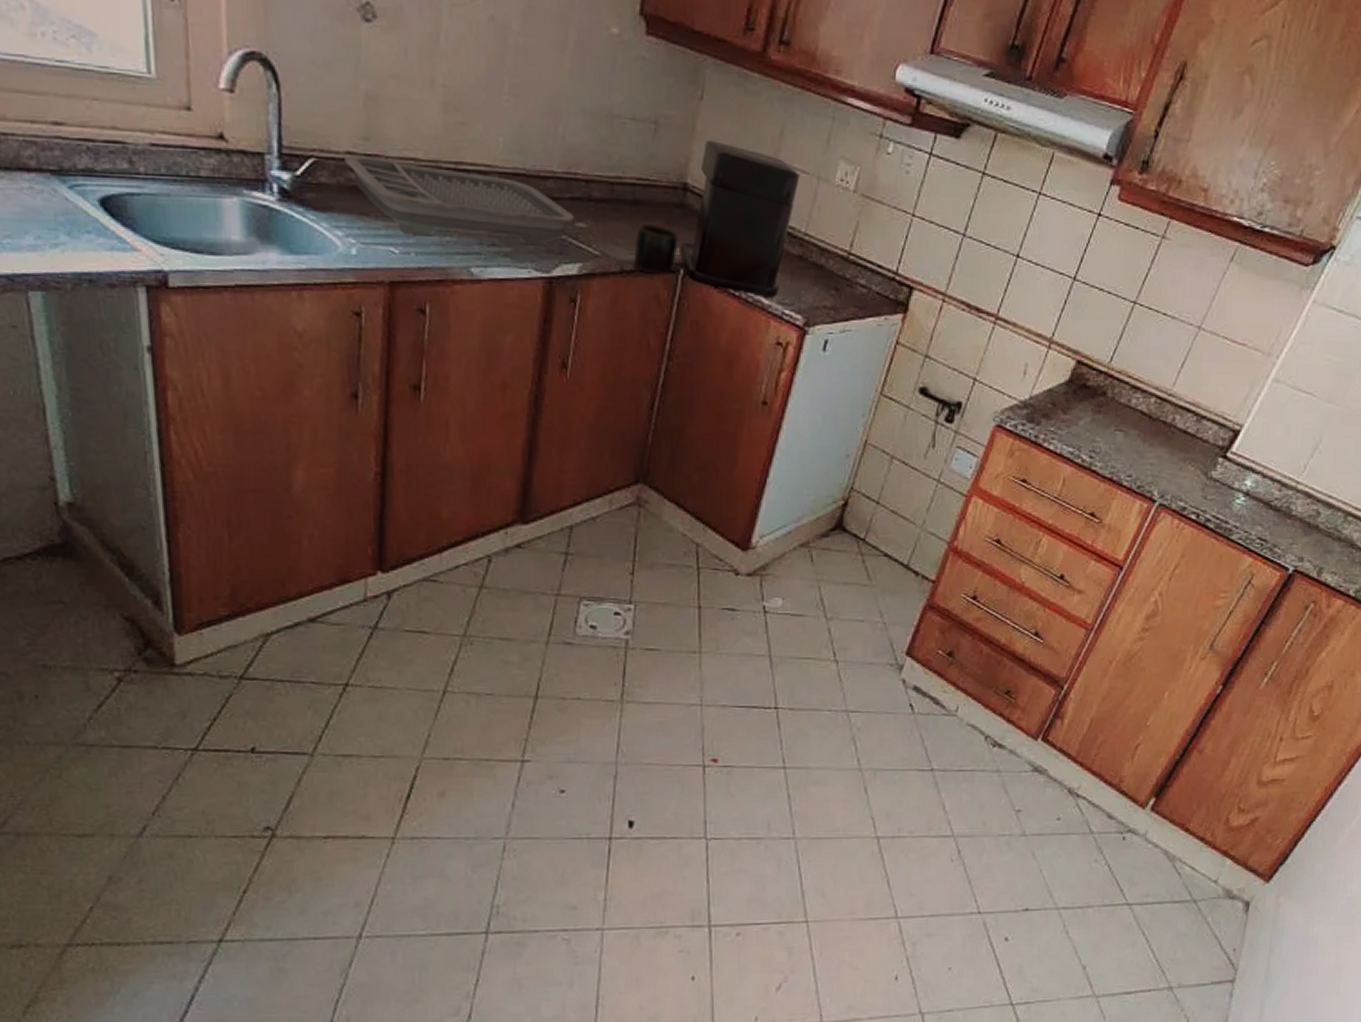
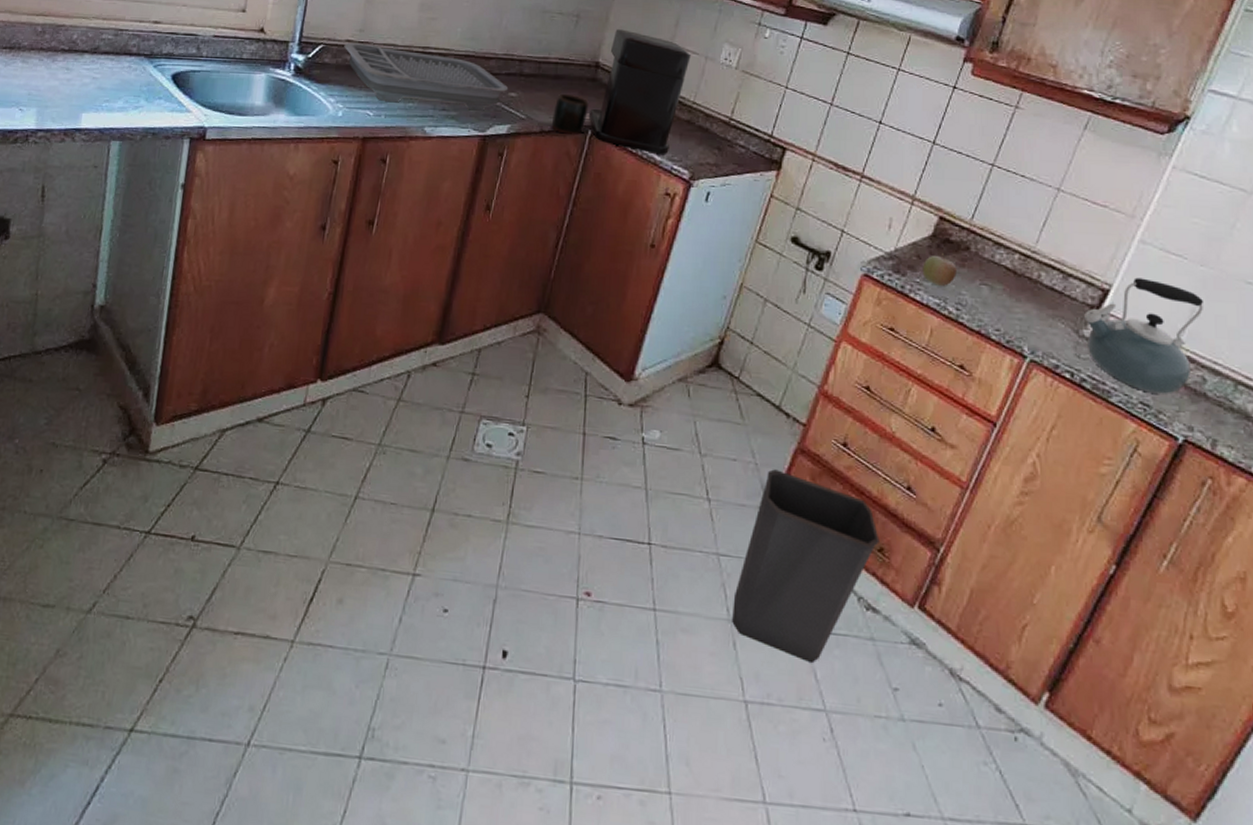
trash can: none [863,627,1007,797] -> present [732,469,880,662]
fruit: none [1057,400,1092,435] -> present [922,254,957,287]
kettle: none [1212,417,1327,529] -> present [1083,277,1204,395]

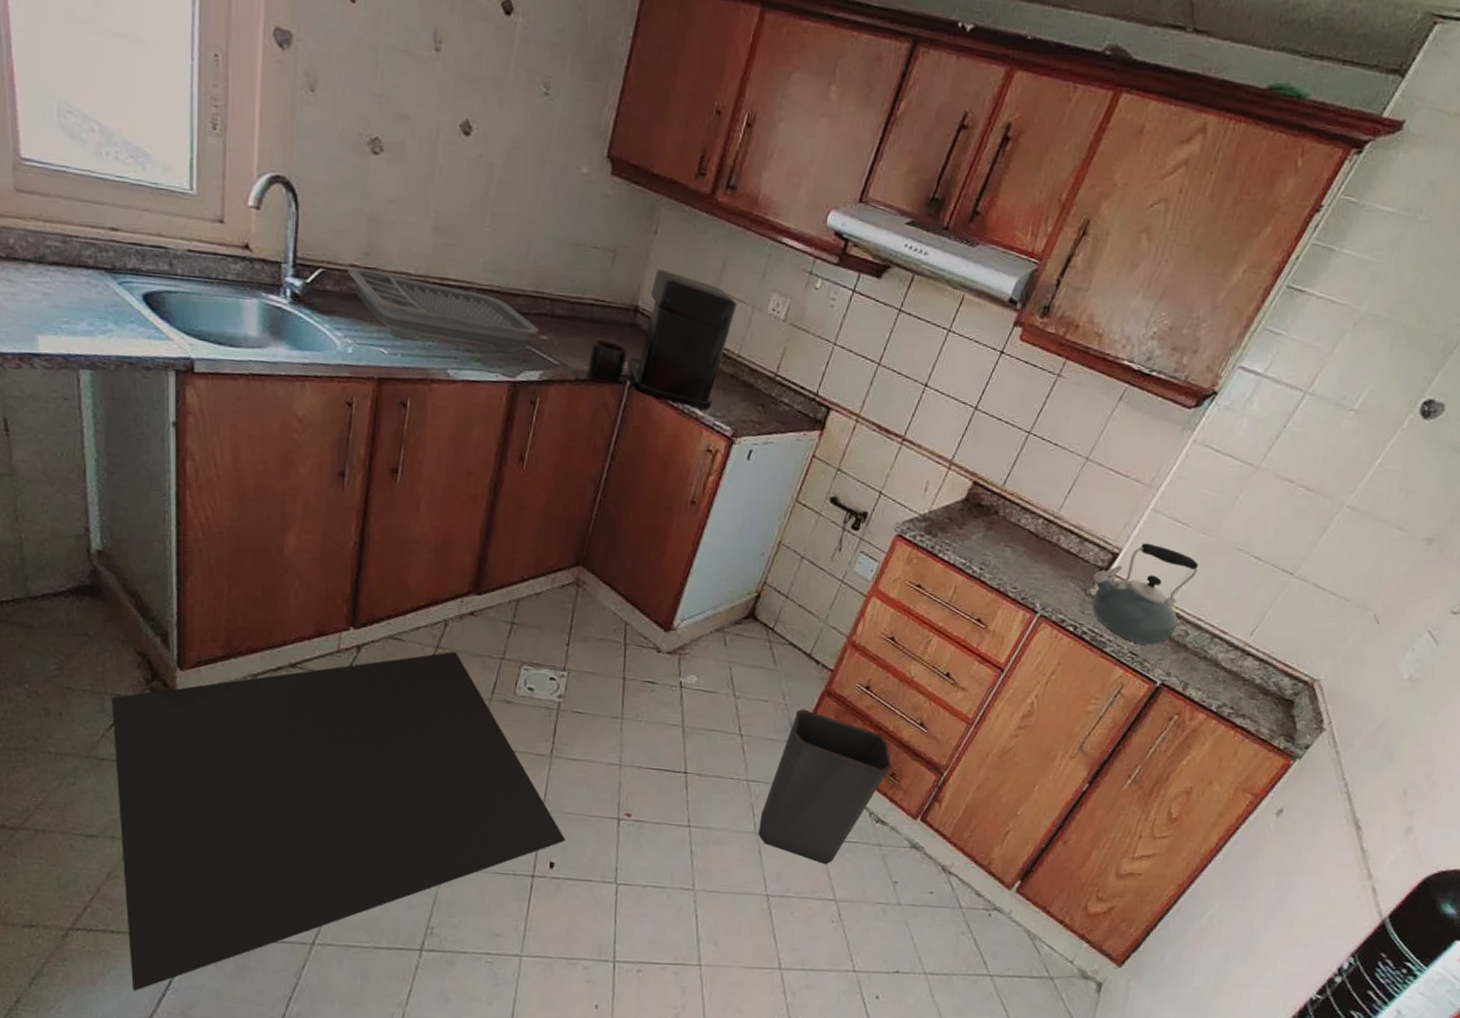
door mat: none [59,404,521,796] -> present [112,651,566,991]
fruit: present [922,254,957,287] -> none [952,517,985,549]

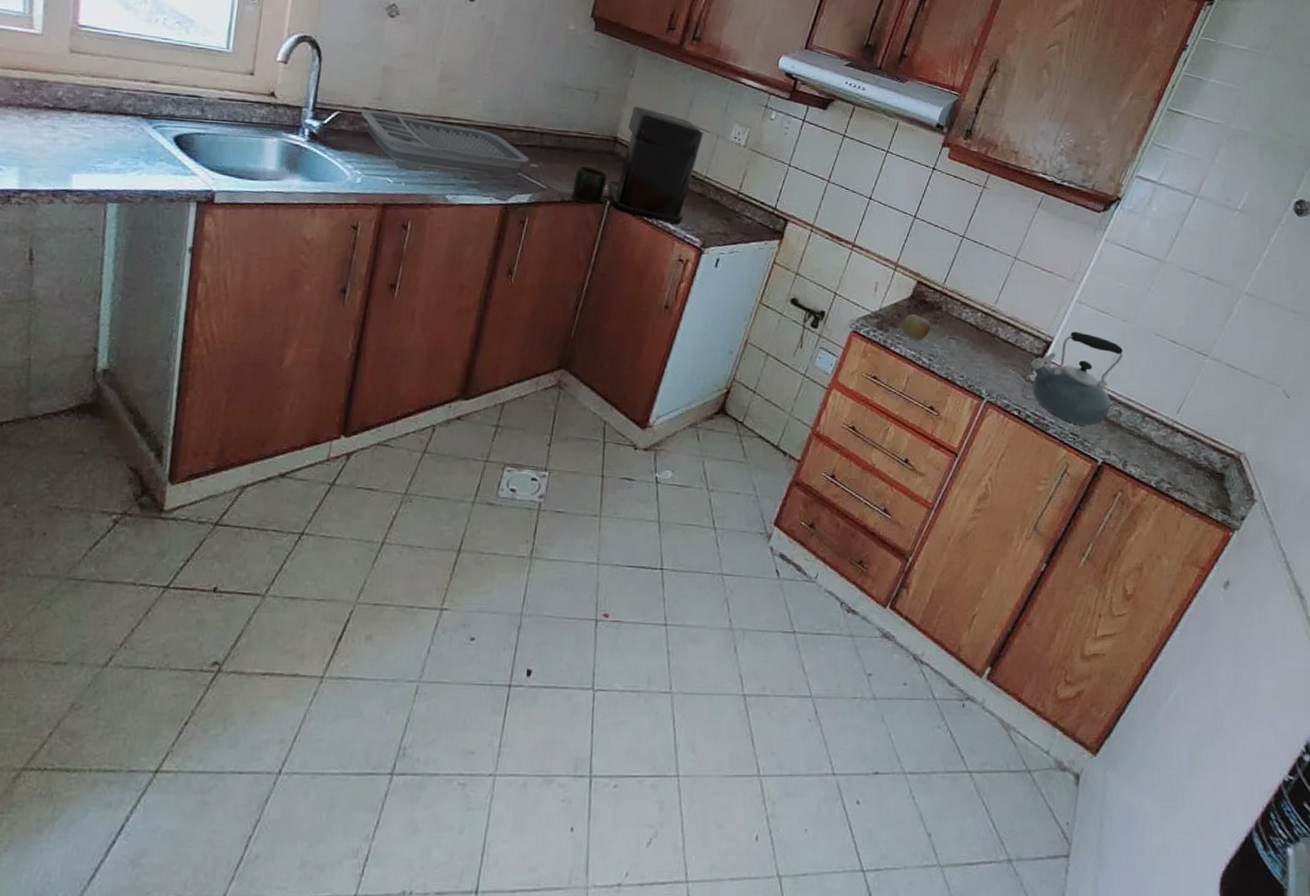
door mat: present [112,651,566,991] -> none [81,455,544,838]
trash can: present [758,709,892,864] -> none [734,500,860,658]
fruit: none [952,517,985,549] -> present [902,312,930,341]

